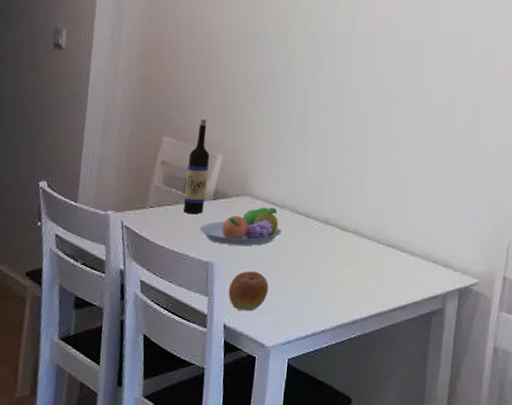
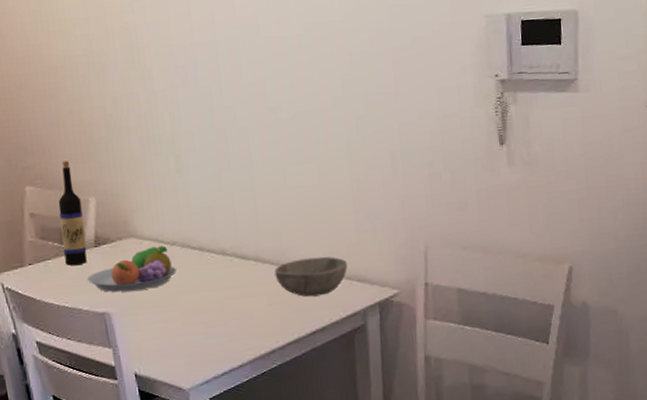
apple: present [228,271,269,311] -> none [131,315,175,358]
bowl: none [369,238,436,275] -> present [274,256,347,297]

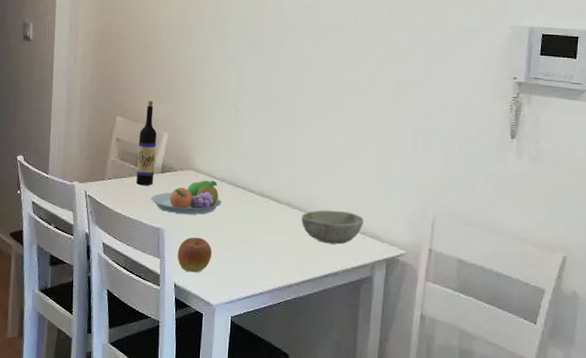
apple: none [131,315,175,358] -> present [177,237,213,273]

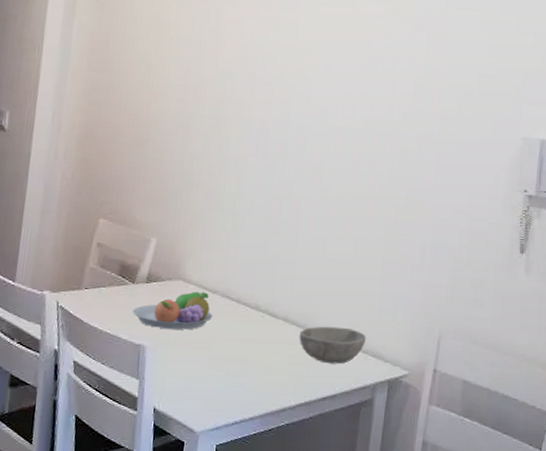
wine bottle: present [136,101,157,185] -> none [117,202,144,296]
apple: present [177,237,213,273] -> none [158,355,199,396]

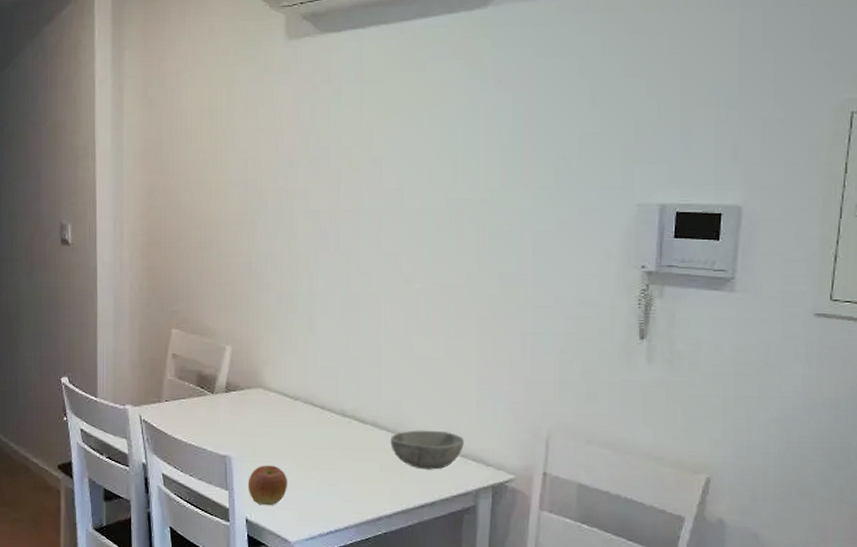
fruit bowl: present [133,291,213,330] -> none [215,399,297,439]
apple: none [158,355,199,396] -> present [247,465,288,506]

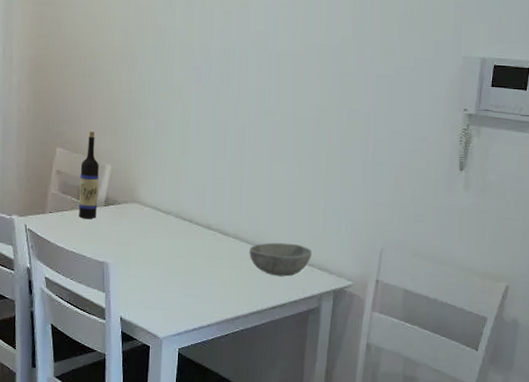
wine bottle: none [197,309,218,407] -> present [78,131,99,219]
apple: present [247,465,288,506] -> none [122,270,159,306]

